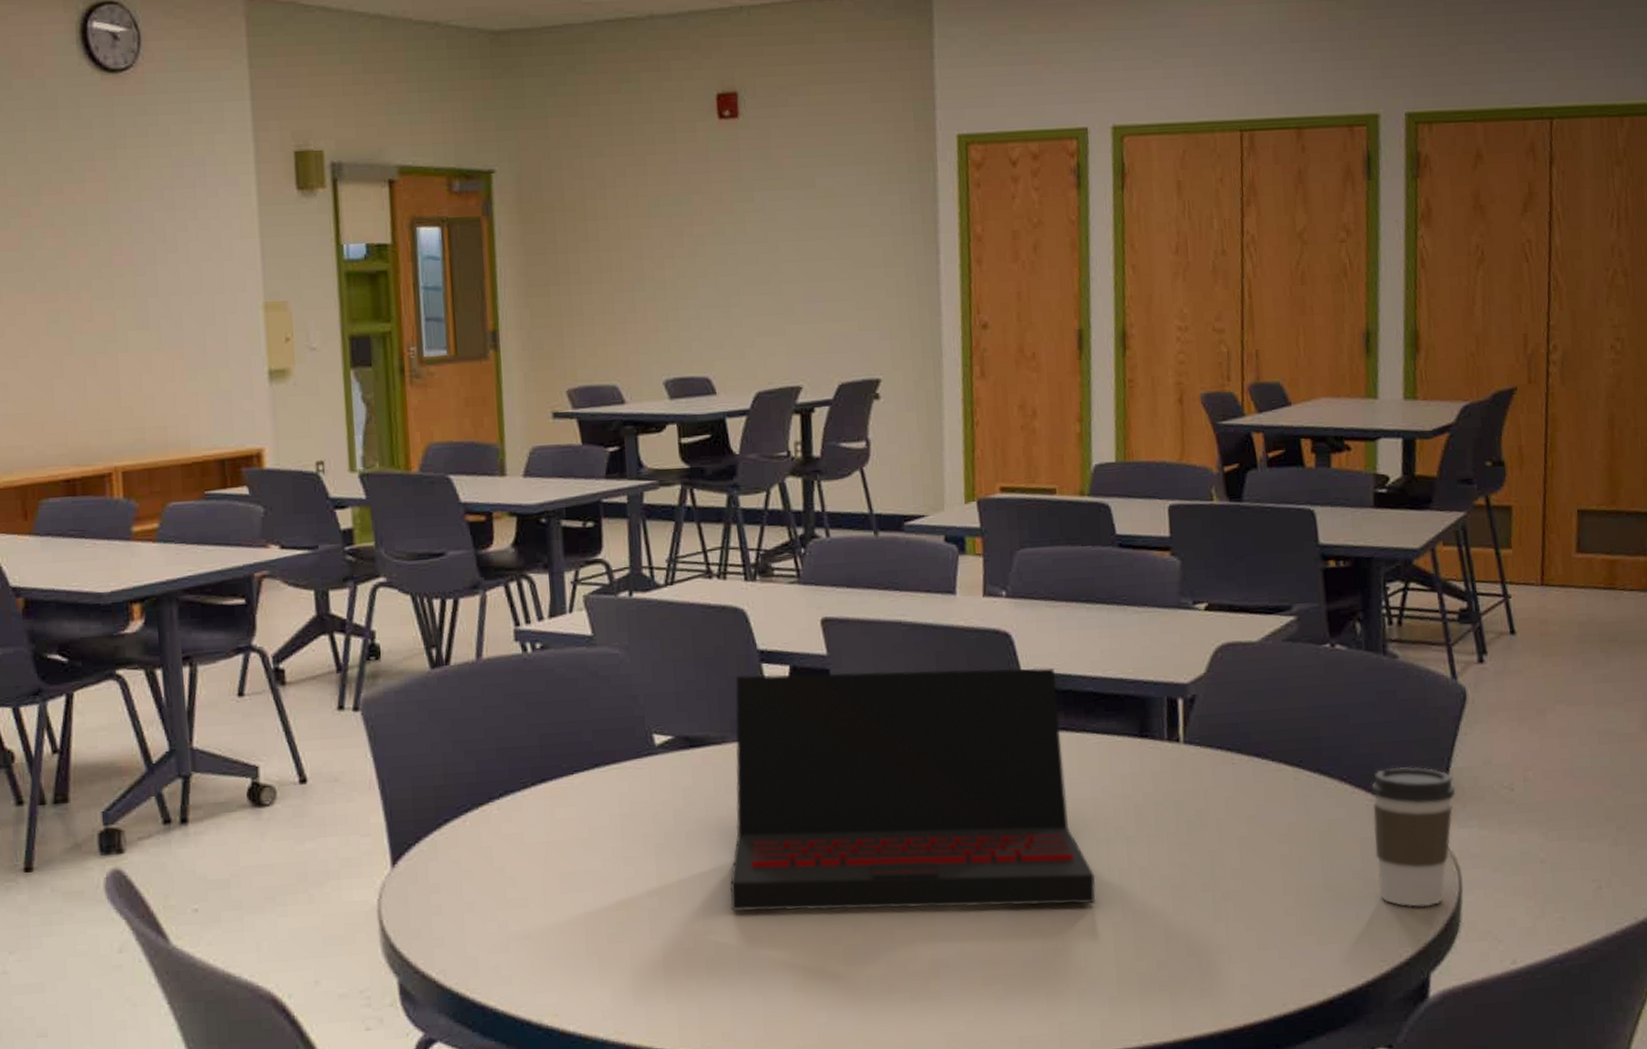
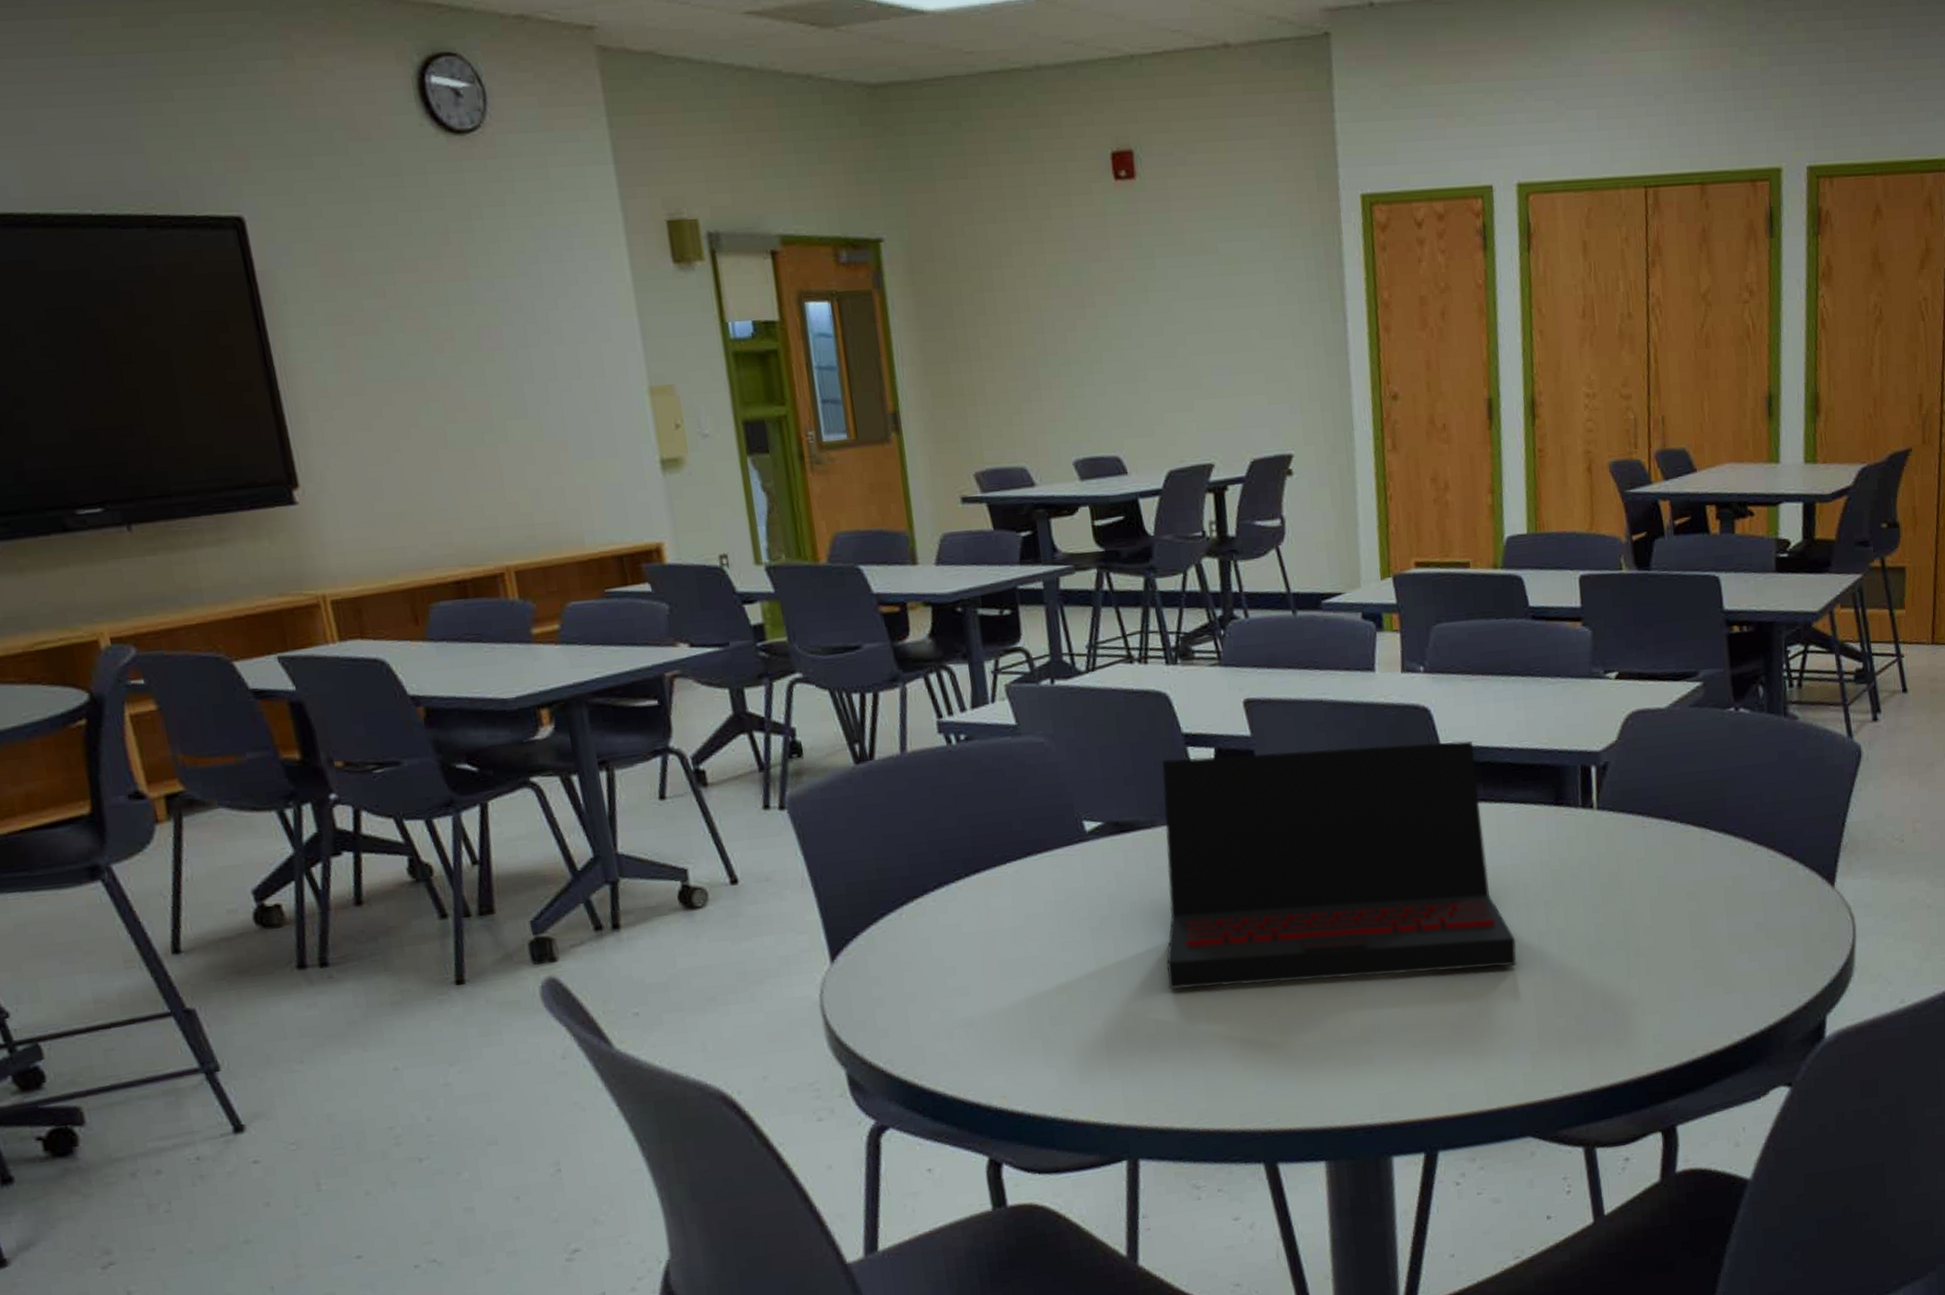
coffee cup: present [1370,766,1456,907] -> none [1771,823,1851,955]

